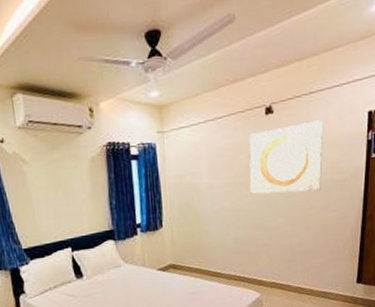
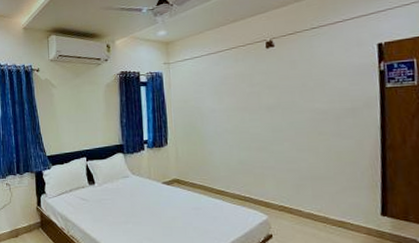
wall art: present [249,120,324,195] -> none [251,52,331,119]

